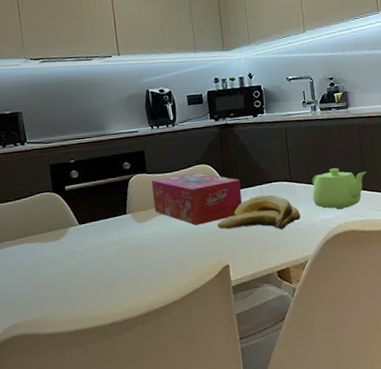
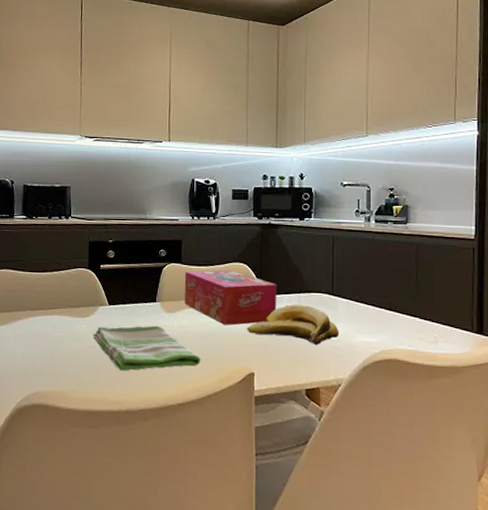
dish towel: none [67,236,178,287] -> present [93,325,201,371]
teapot: present [312,168,367,210] -> none [355,287,421,334]

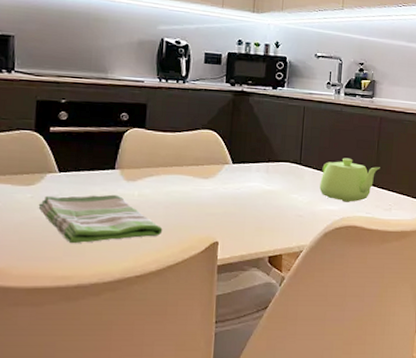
tissue box: present [184,270,277,325] -> none [147,136,247,194]
banana: present [247,304,340,346] -> none [213,173,304,214]
teapot: none [355,287,421,334] -> present [319,158,380,202]

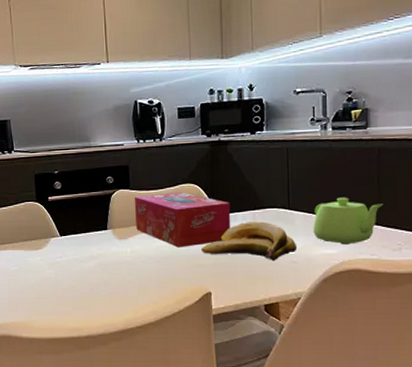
dish towel: present [38,194,163,244] -> none [47,253,157,299]
tissue box: none [147,136,247,194] -> present [134,192,231,247]
banana: none [213,173,304,214] -> present [201,220,298,261]

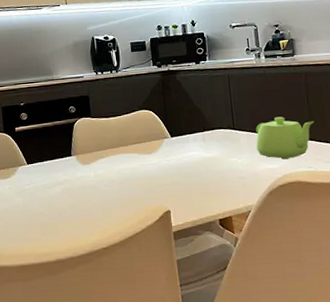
tissue box: present [134,192,231,247] -> none [95,118,184,170]
banana: present [201,220,298,261] -> none [159,141,244,178]

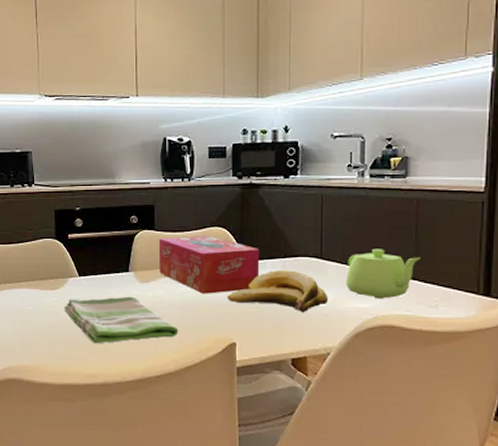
dish towel: none [16,178,120,225] -> present [64,296,179,344]
tissue box: none [95,118,184,170] -> present [158,236,260,294]
banana: none [159,141,244,178] -> present [227,269,329,313]

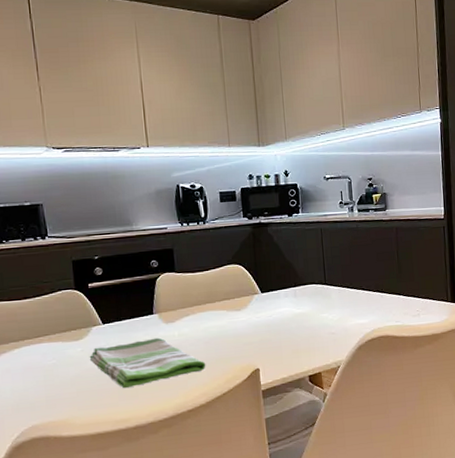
tissue box: present [158,236,260,294] -> none [179,273,275,327]
banana: present [227,269,329,313] -> none [248,297,335,334]
teapot: present [346,249,421,299] -> none [347,271,403,314]

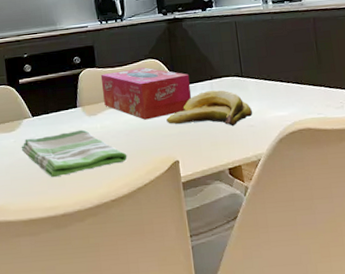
tissue box: none [179,273,275,327] -> present [100,67,192,120]
banana: none [248,297,335,334] -> present [166,89,253,127]

